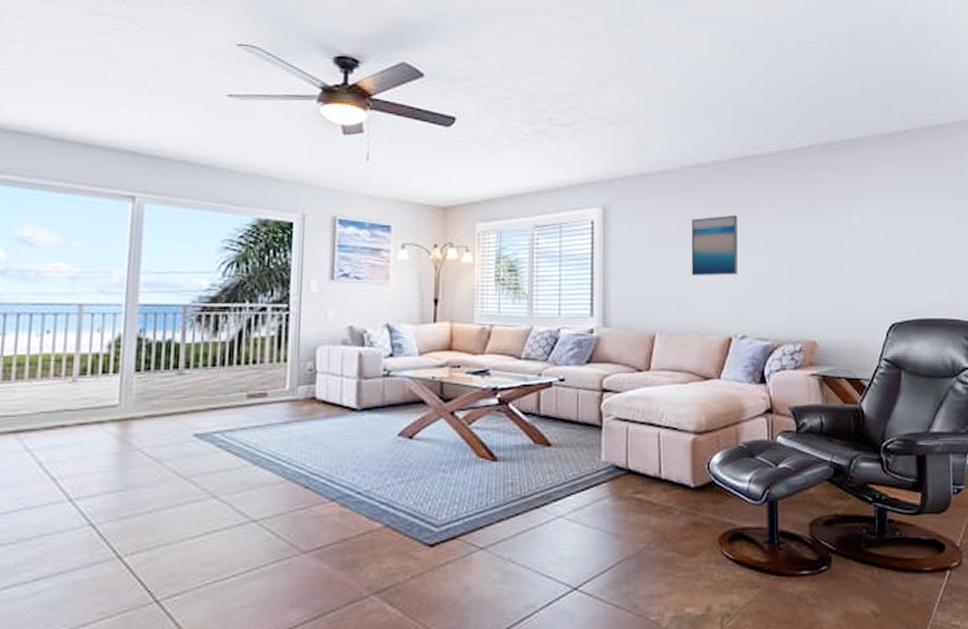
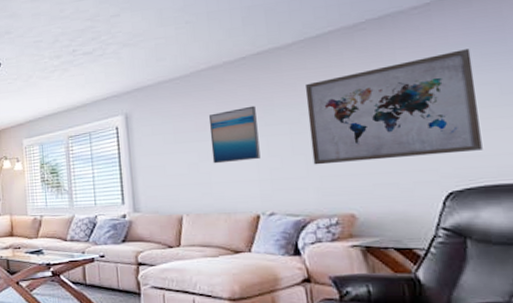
wall art: none [784,184,919,287] -> present [305,49,483,165]

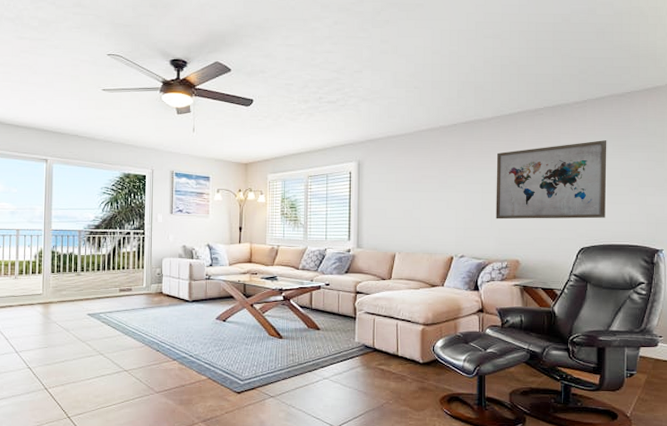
wall art: present [208,105,261,164] -> none [423,166,459,212]

